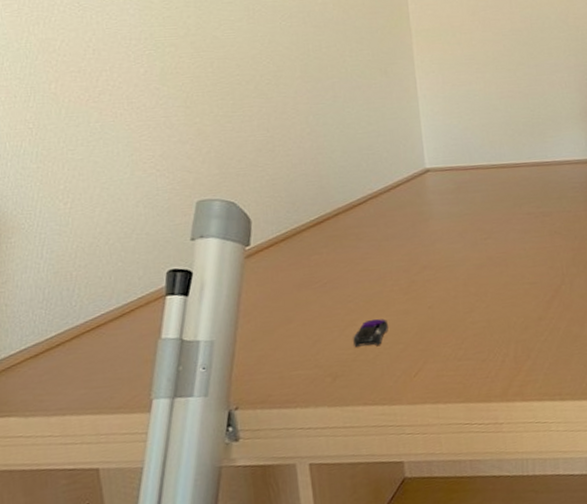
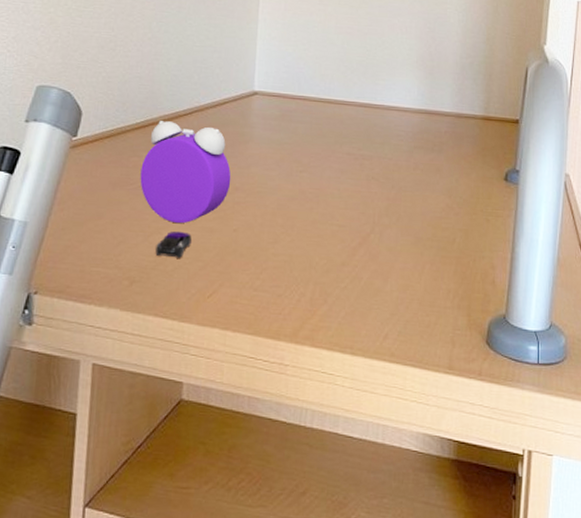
alarm clock: none [323,211,418,313] -> present [140,121,231,224]

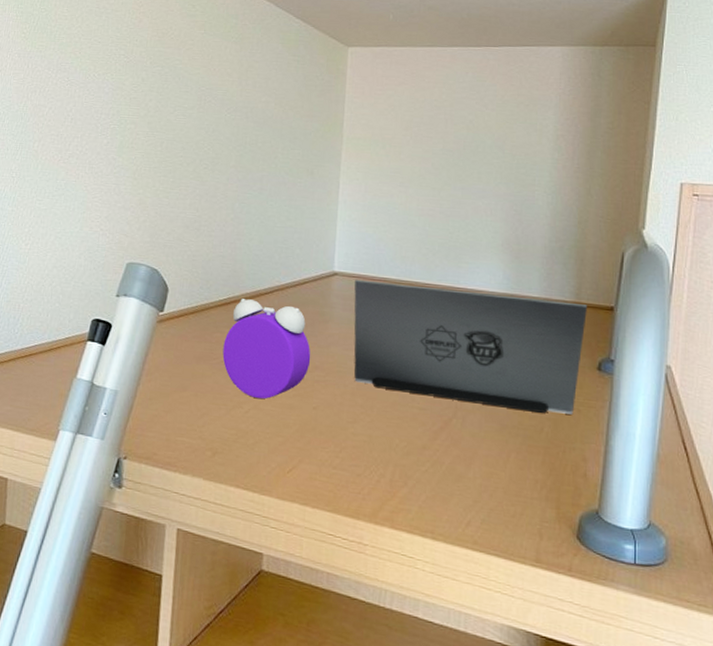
computer mouse: present [155,231,192,258] -> none [237,406,272,433]
laptop: none [274,98,495,224] -> present [353,279,587,415]

